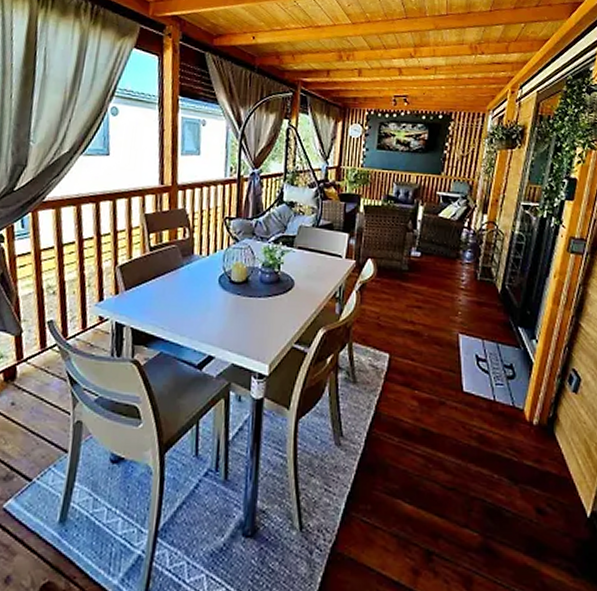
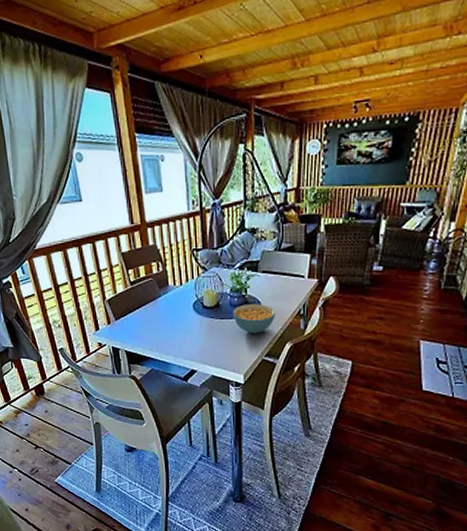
cereal bowl: none [262,282,309,317] -> present [232,304,275,334]

